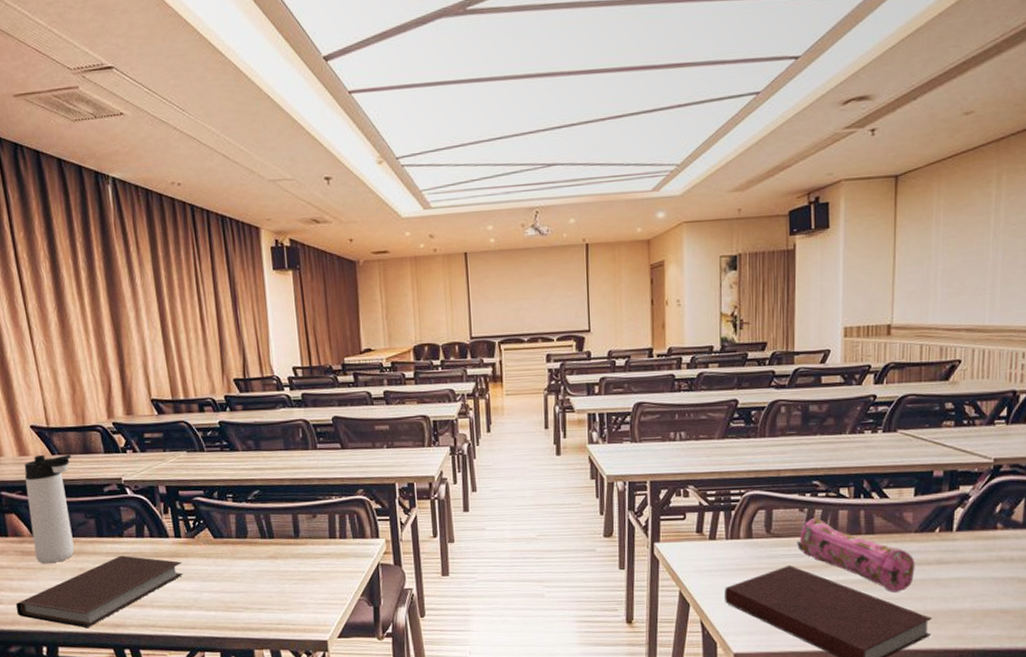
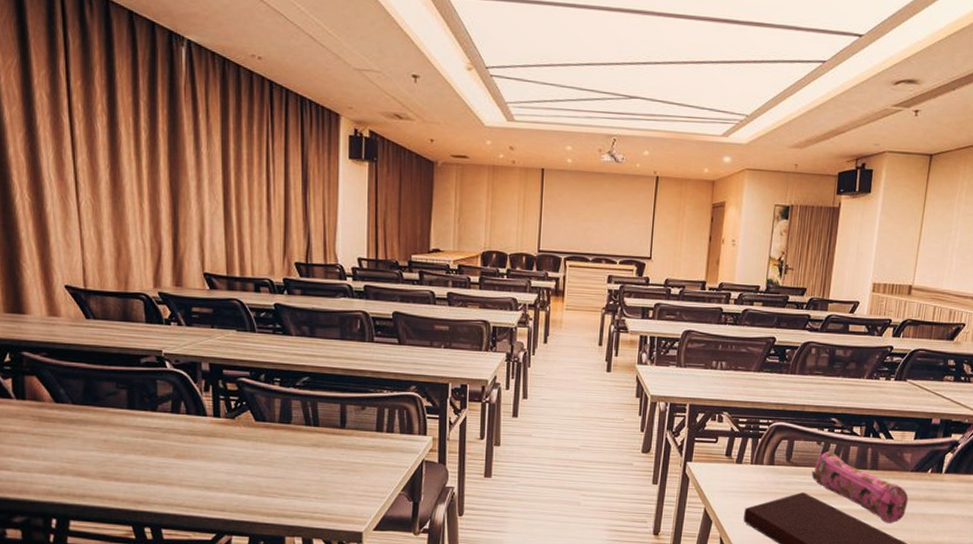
notebook: present [15,555,183,629] -> none [25,430,218,503]
thermos bottle: present [24,454,75,564] -> none [52,317,109,433]

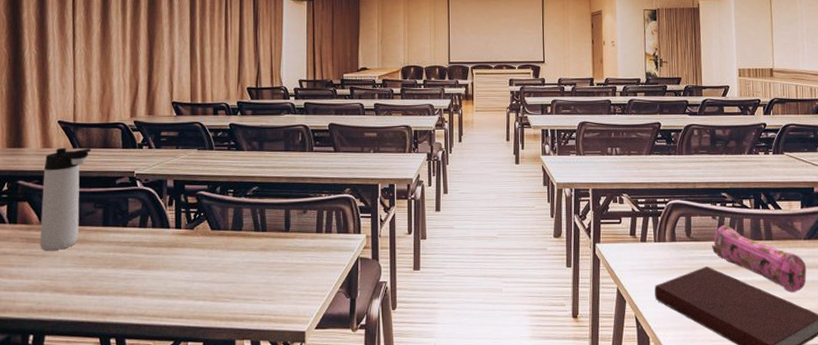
thermos bottle: none [52,317,109,433] -> present [40,147,92,251]

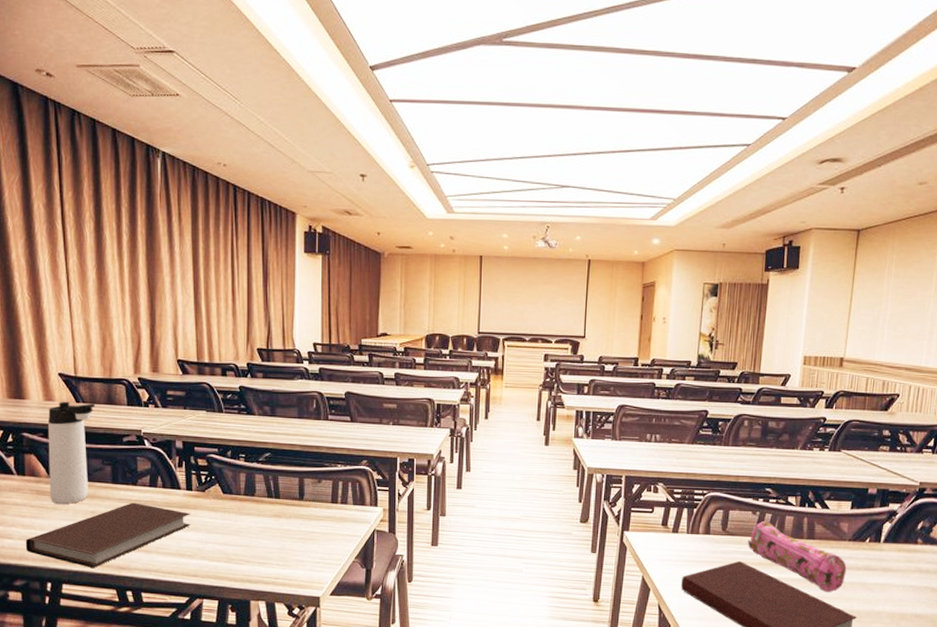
notebook: none [10,244,178,317] -> present [25,502,190,569]

